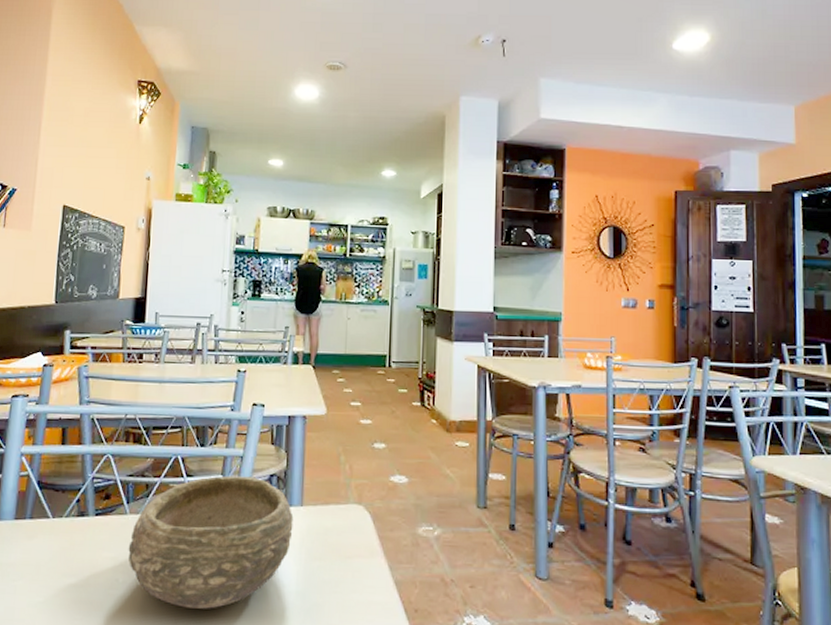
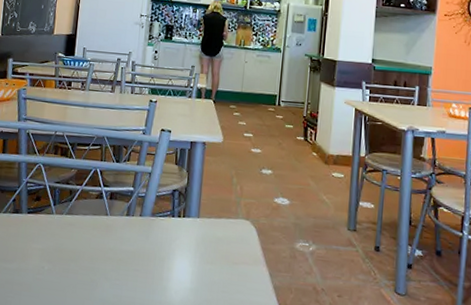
bowl: present [128,475,294,609] -> none [53,188,191,297]

